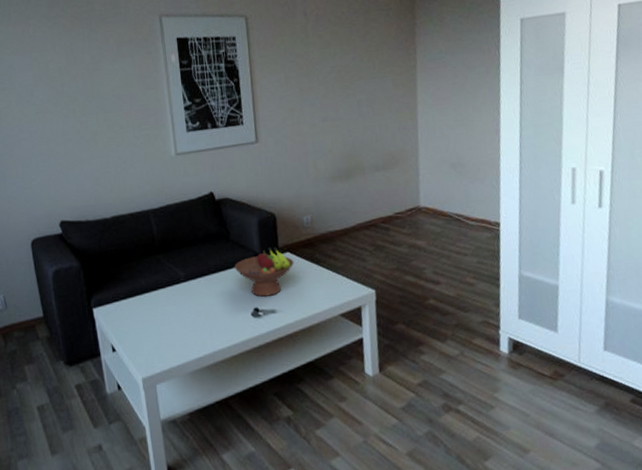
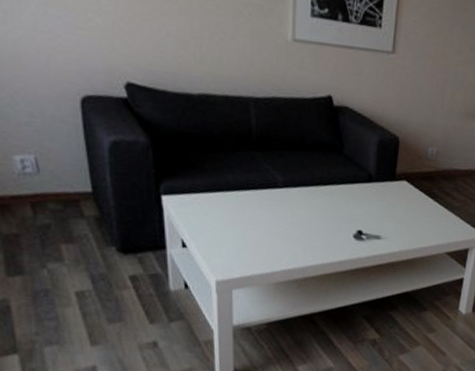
fruit bowl: present [234,247,294,297] -> none [343,171,410,222]

